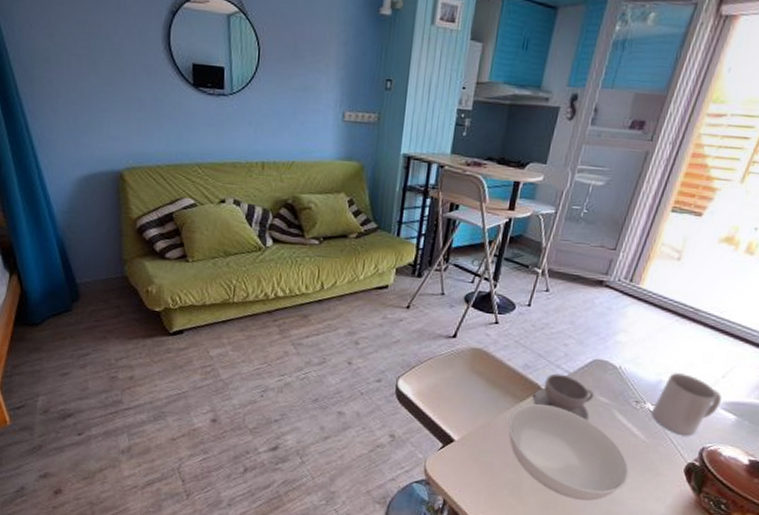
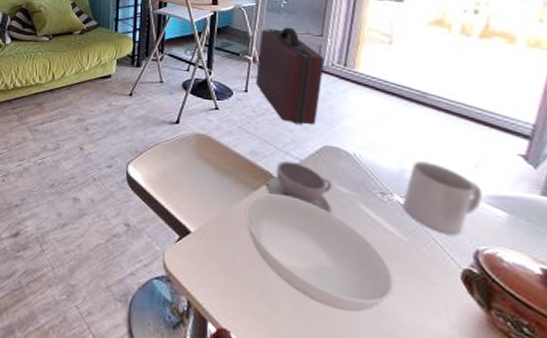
briefcase: none [540,238,613,340] -> present [256,27,325,126]

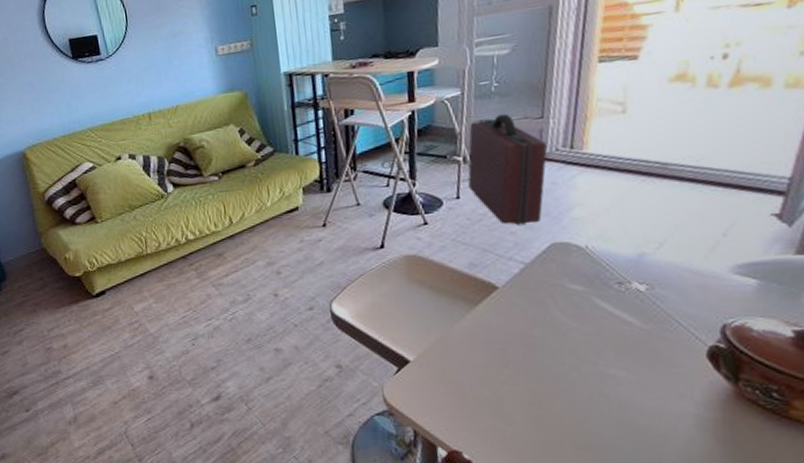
bowl: present [245,193,395,313] -> none [467,303,636,411]
teacup: present [267,160,333,213] -> none [489,266,564,315]
mug: present [402,161,483,235] -> none [641,240,732,313]

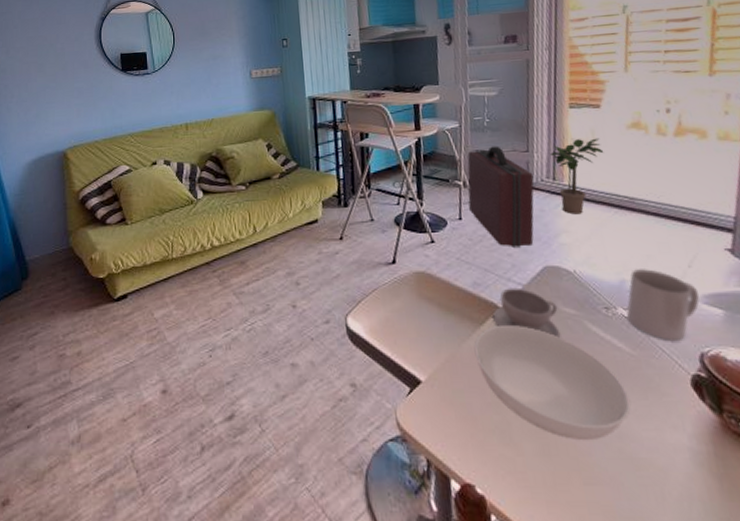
bowl: none [467,303,636,411] -> present [474,324,632,441]
teacup: none [489,266,564,315] -> present [492,287,561,338]
potted plant: none [570,96,637,186] -> present [550,138,604,215]
mug: none [641,240,732,313] -> present [626,269,700,340]

